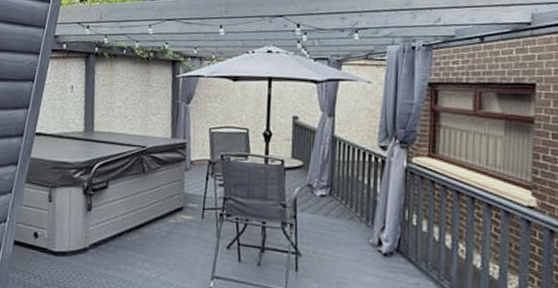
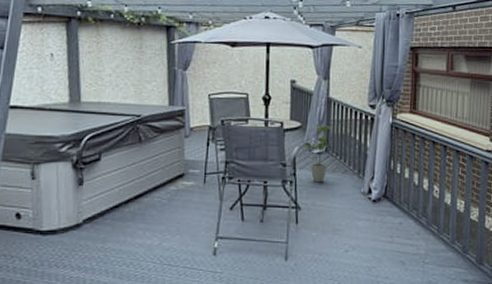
house plant: none [305,166,336,228] -> present [303,125,332,183]

